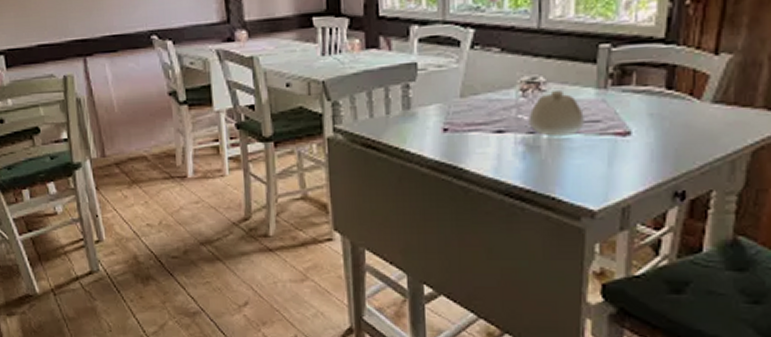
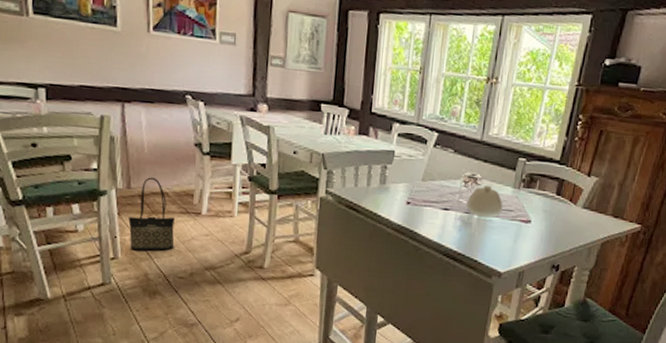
tote bag: none [108,140,162,230] -> present [128,177,175,252]

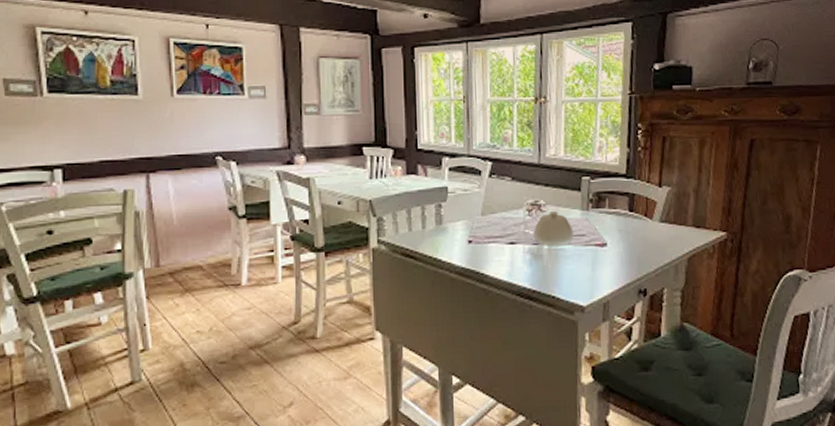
tote bag: present [128,177,175,252] -> none [159,251,213,338]

